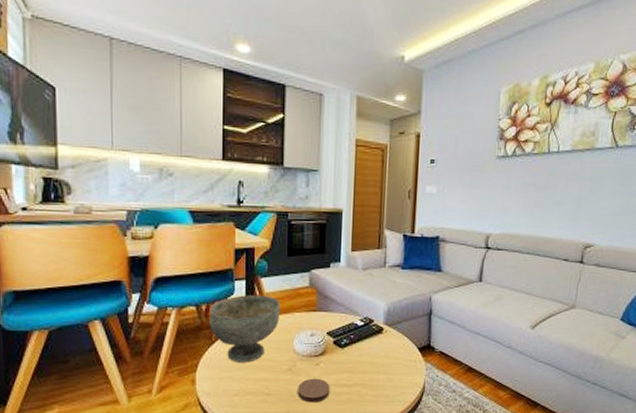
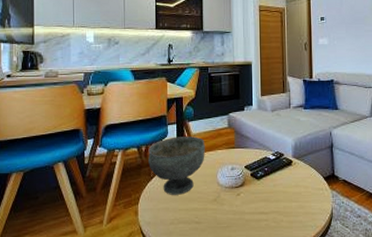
coaster: present [298,378,330,403] -> none [223,207,250,230]

